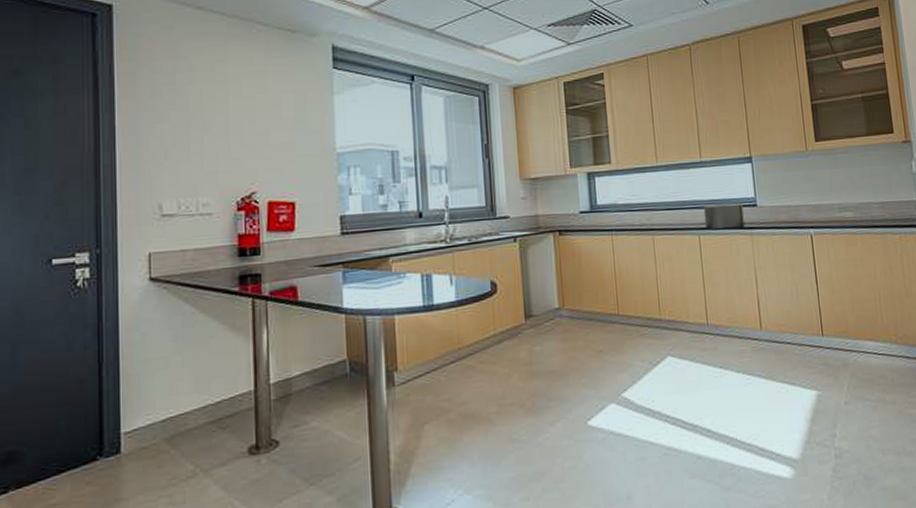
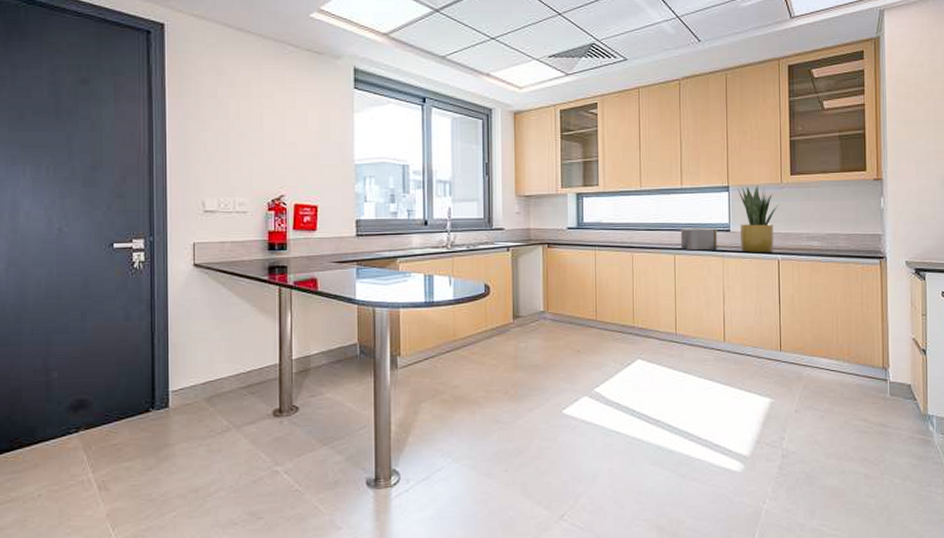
planter: none [760,154,807,228] -> present [737,185,780,252]

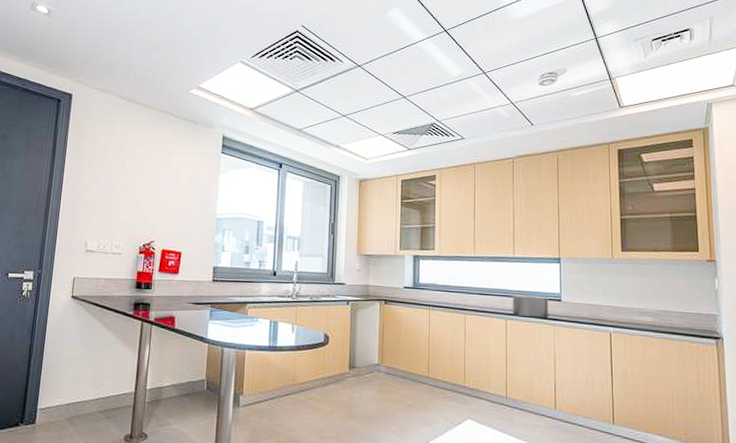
planter: present [737,185,780,252] -> none [568,259,611,324]

